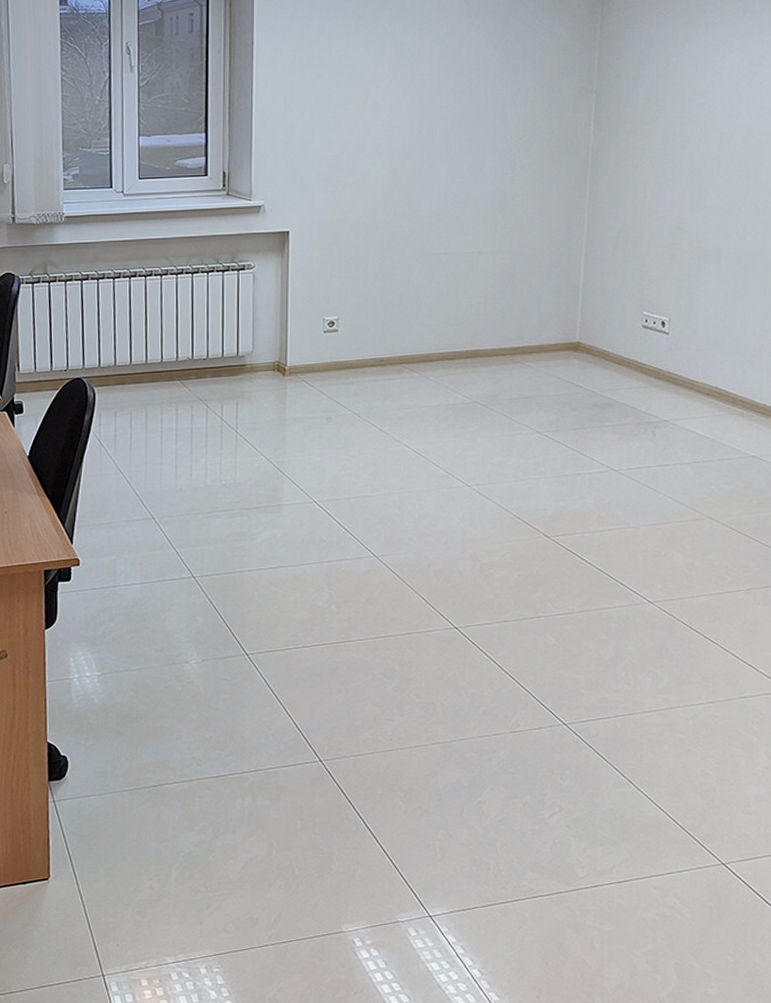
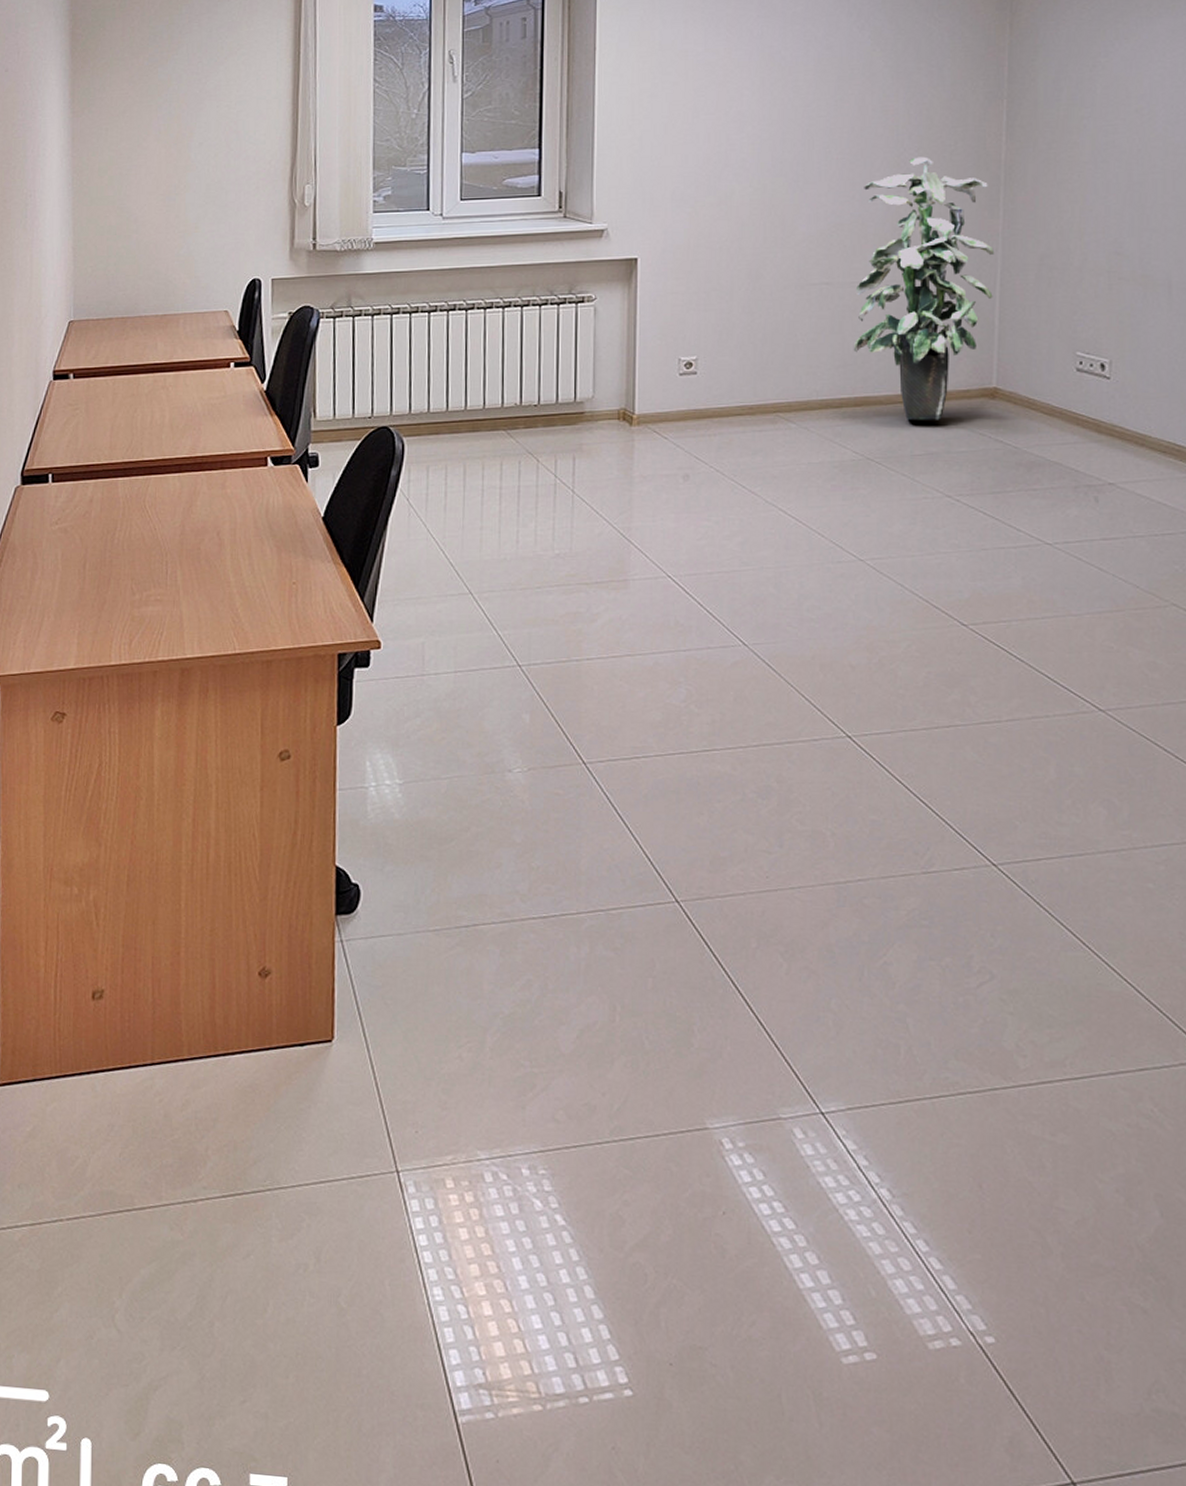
indoor plant: none [465,143,581,371] -> present [853,156,994,422]

